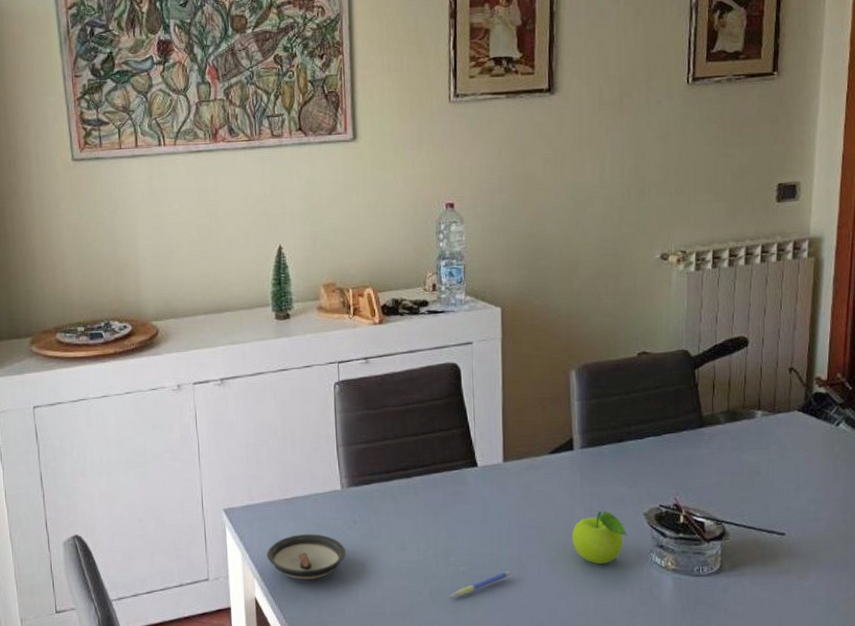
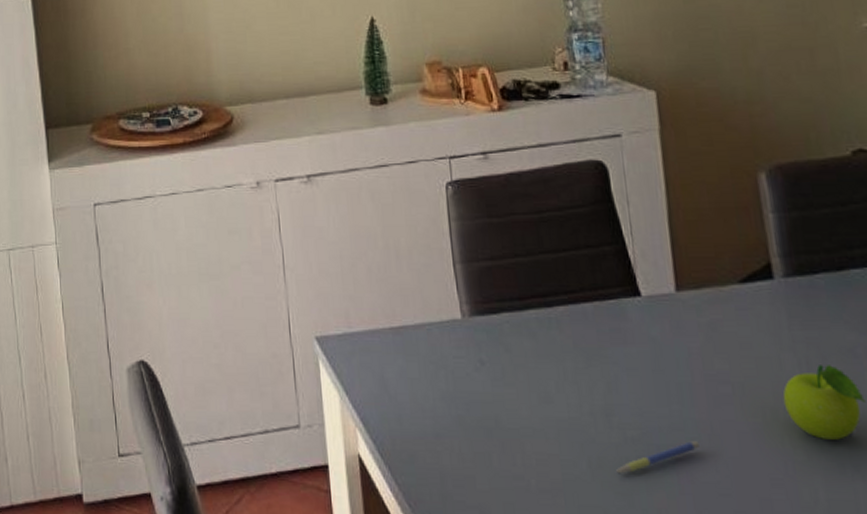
saucer: present [267,534,346,580] -> none [371,375,473,435]

